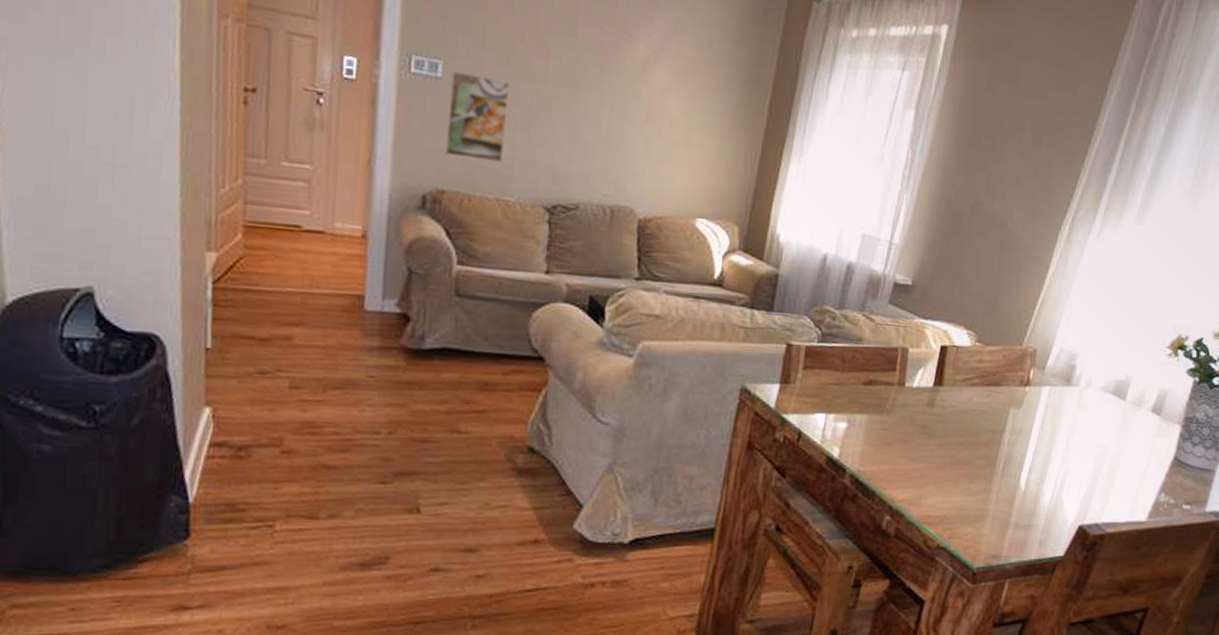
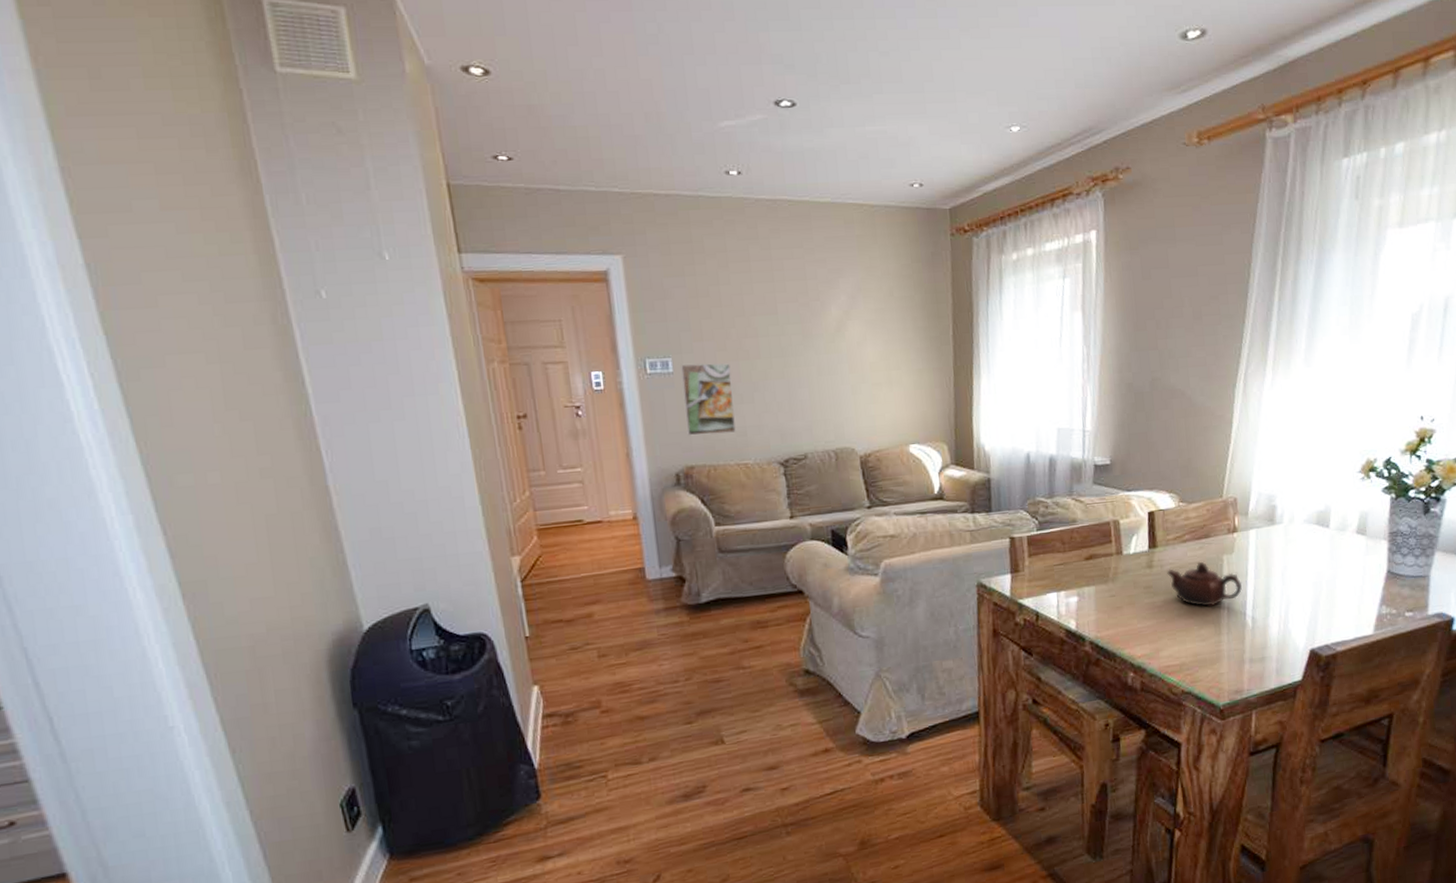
teapot: none [947,410,1024,460] -> present [1167,561,1242,607]

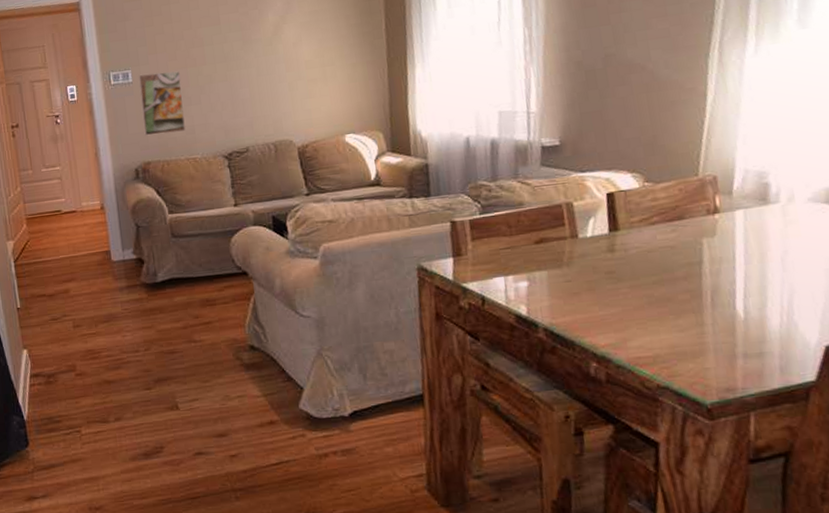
teapot: present [1167,561,1242,607] -> none [632,245,729,295]

